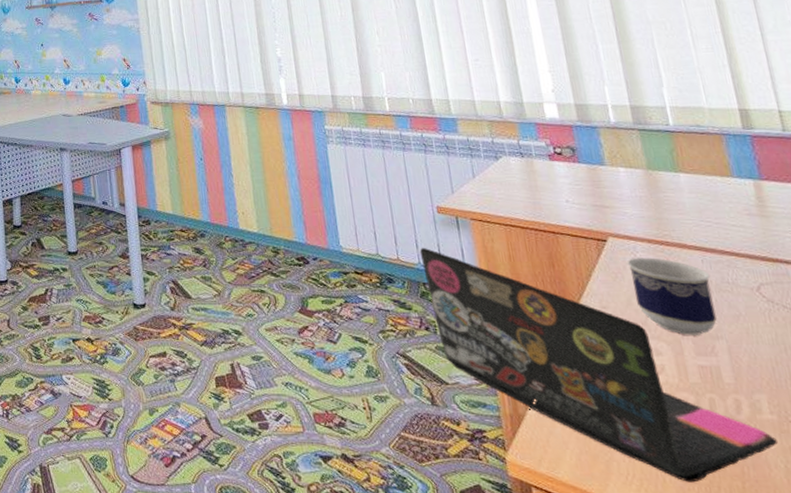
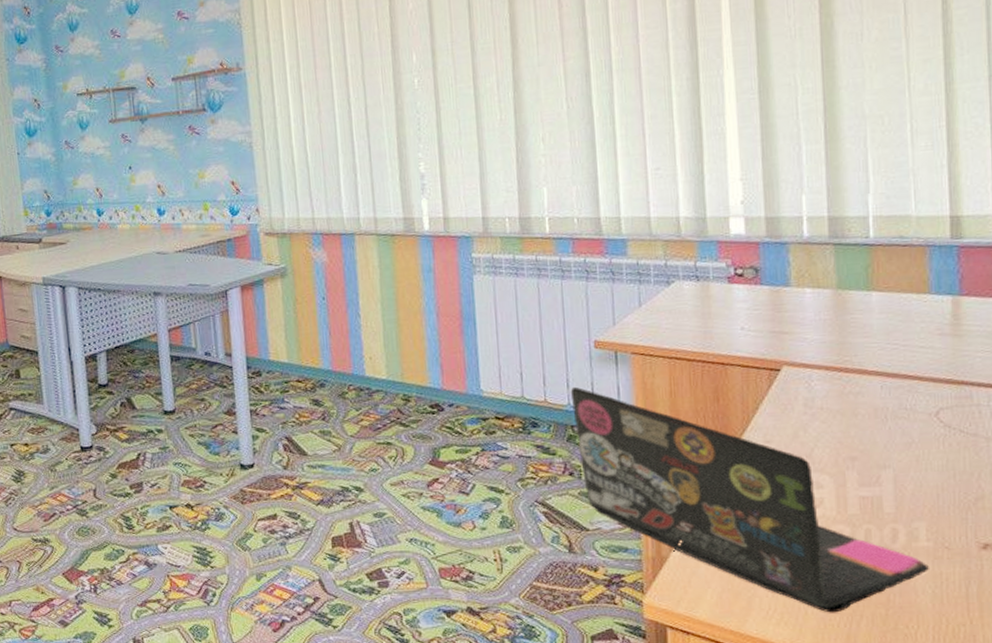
cup: present [627,257,717,335] -> none [799,386,888,466]

